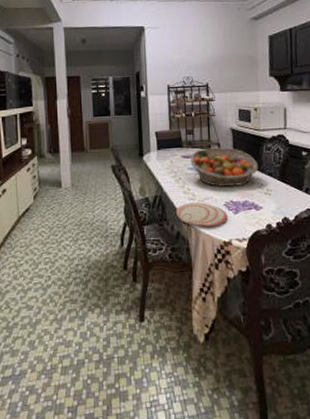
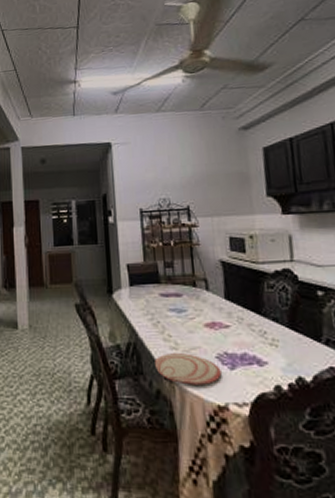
fruit basket: present [190,147,259,187] -> none [170,284,260,334]

